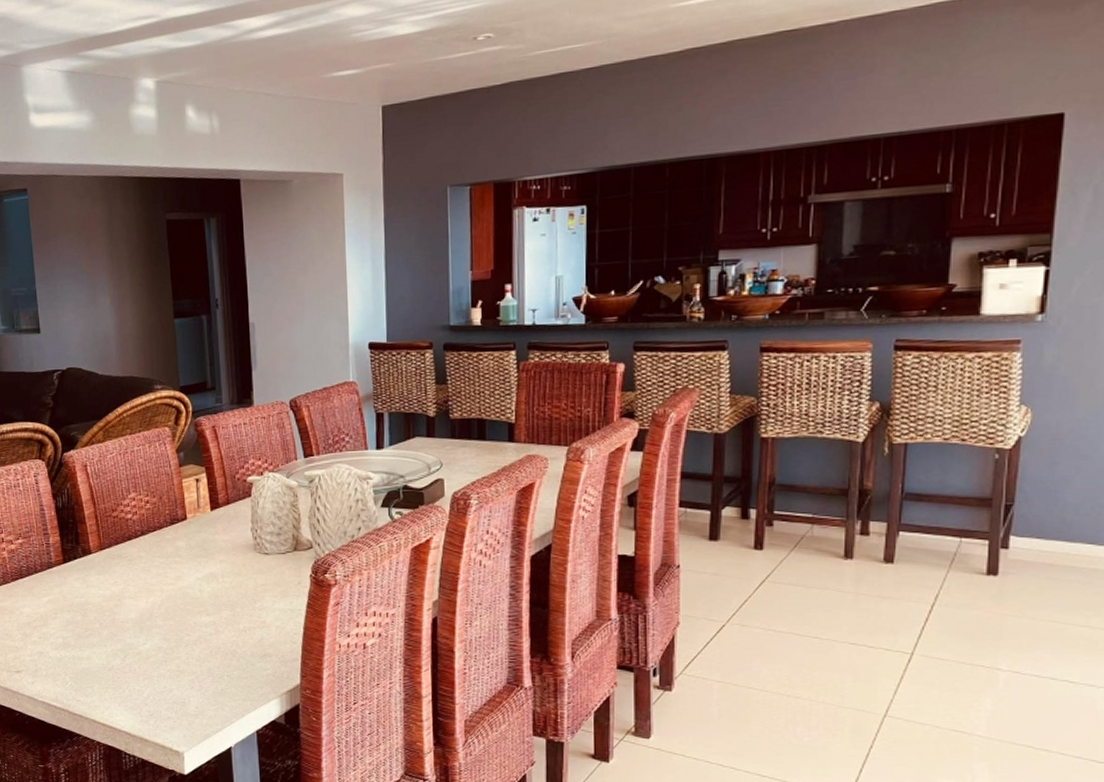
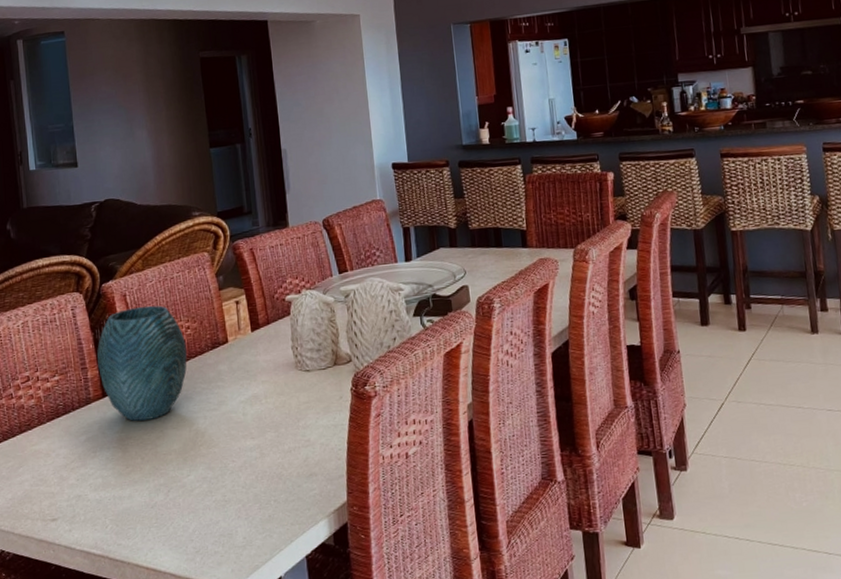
vase: none [58,477,146,589] -> present [97,305,187,422]

